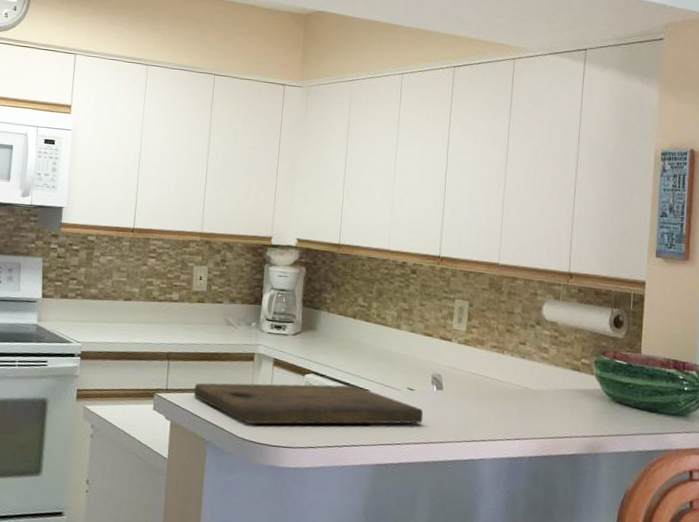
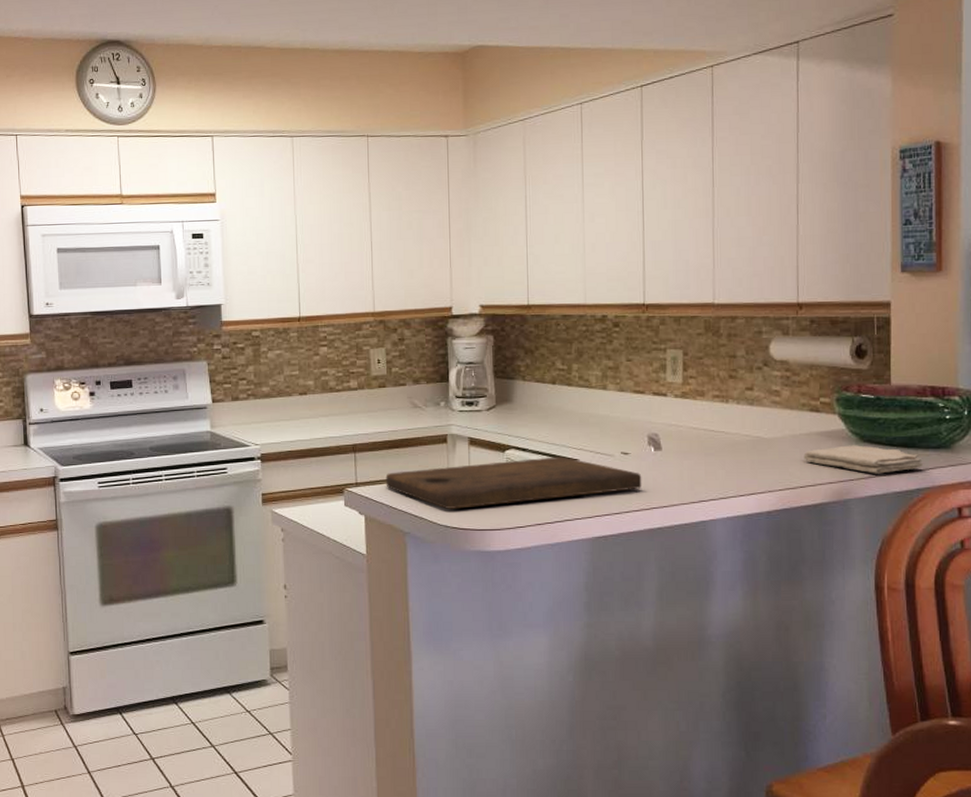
washcloth: none [564,404,664,433] -> present [803,445,924,474]

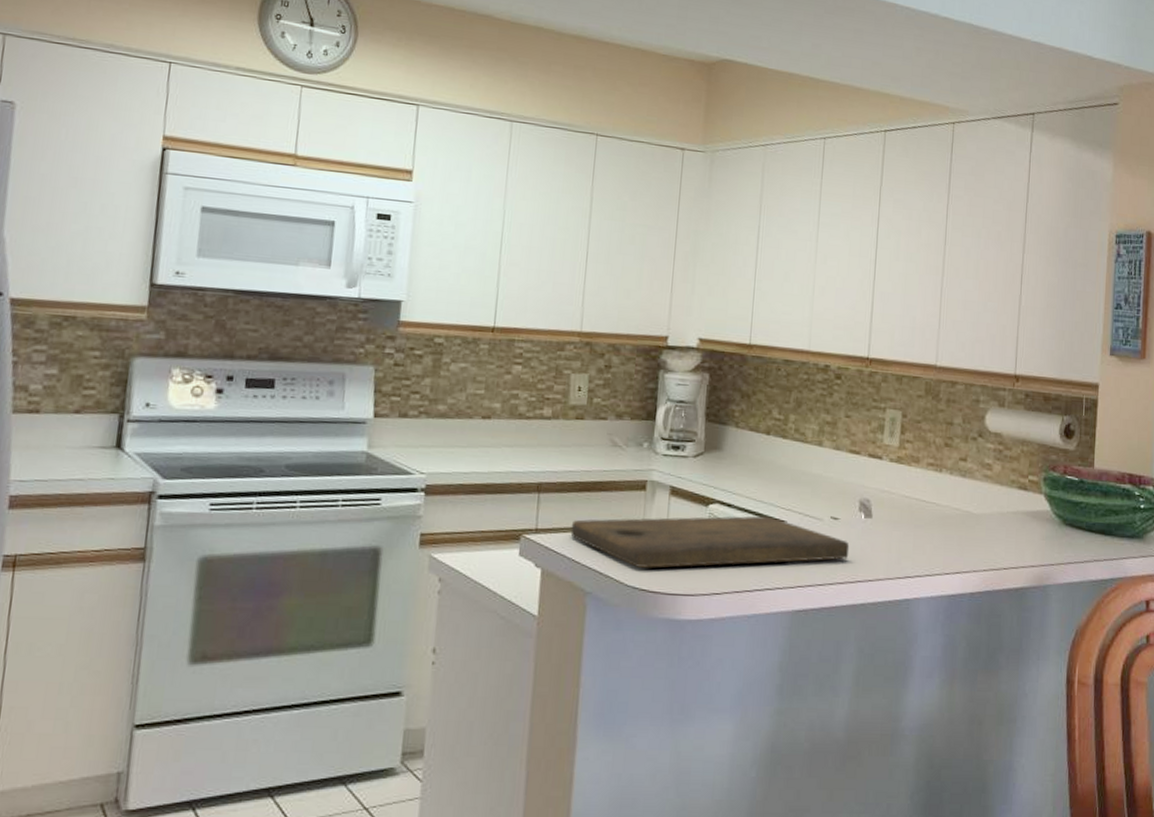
washcloth: present [803,445,924,474] -> none [1009,527,1119,560]

